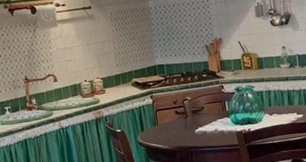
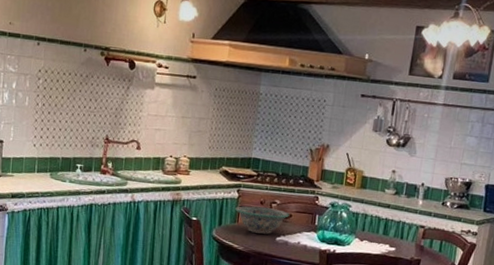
decorative bowl: none [153,105,202,131] -> present [235,206,289,235]

